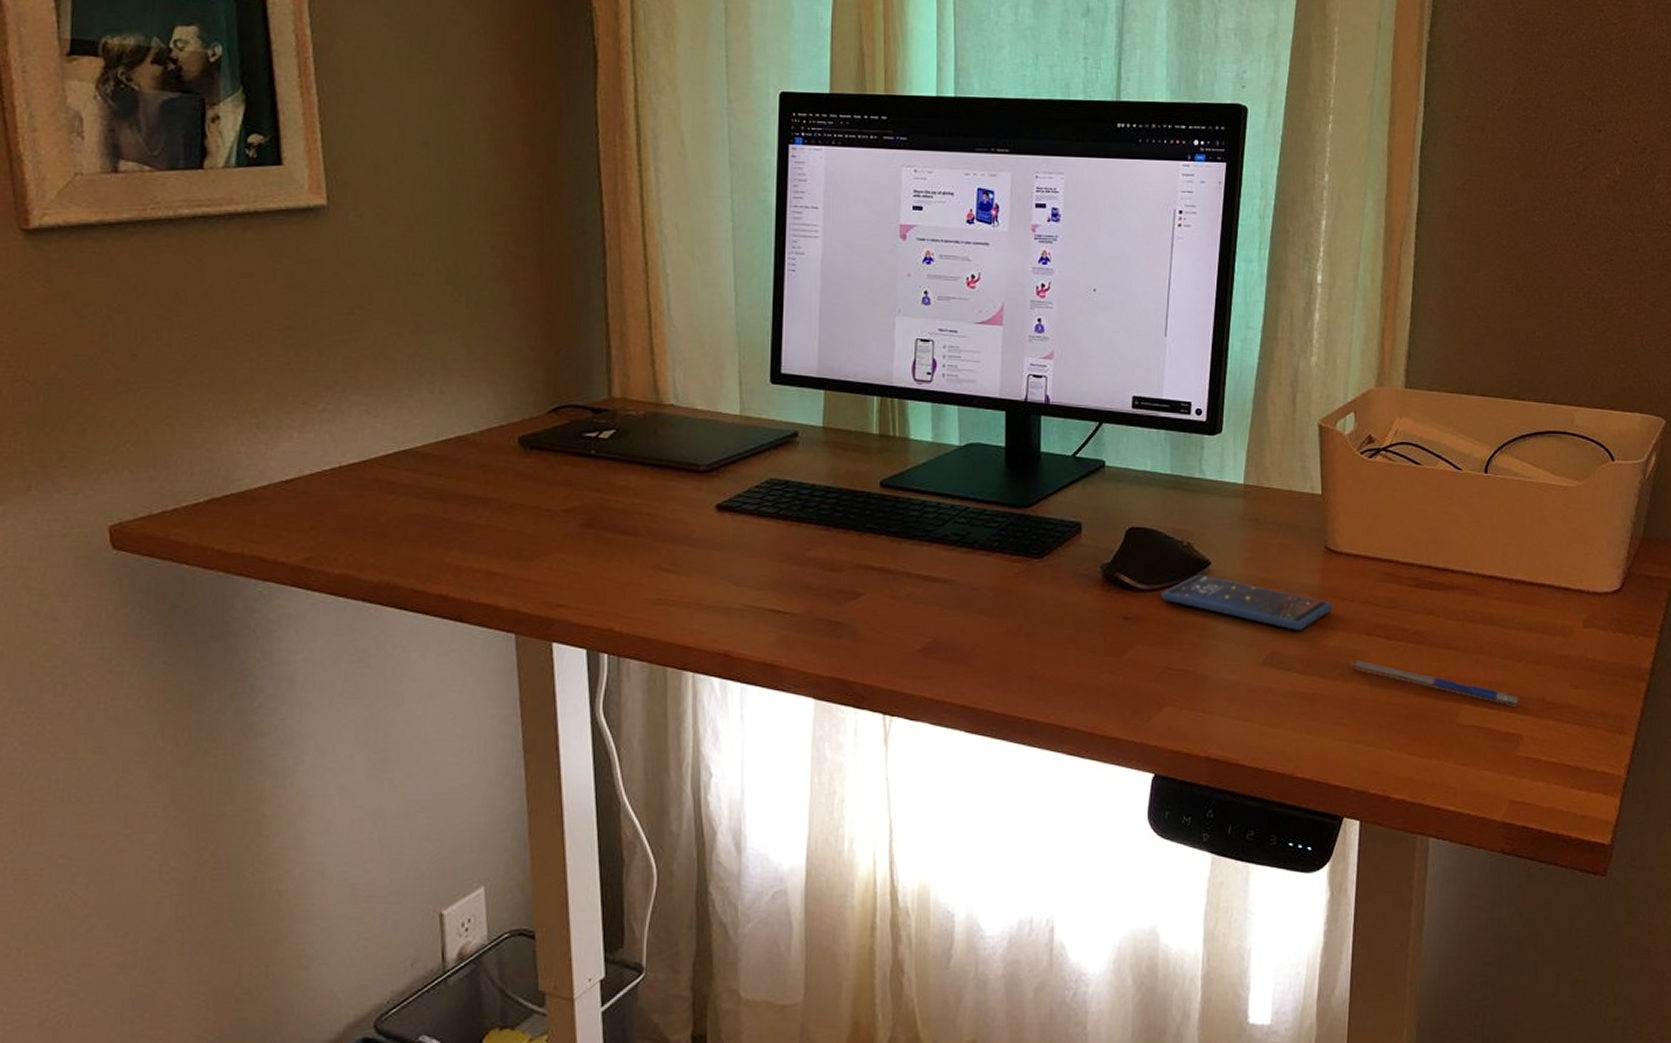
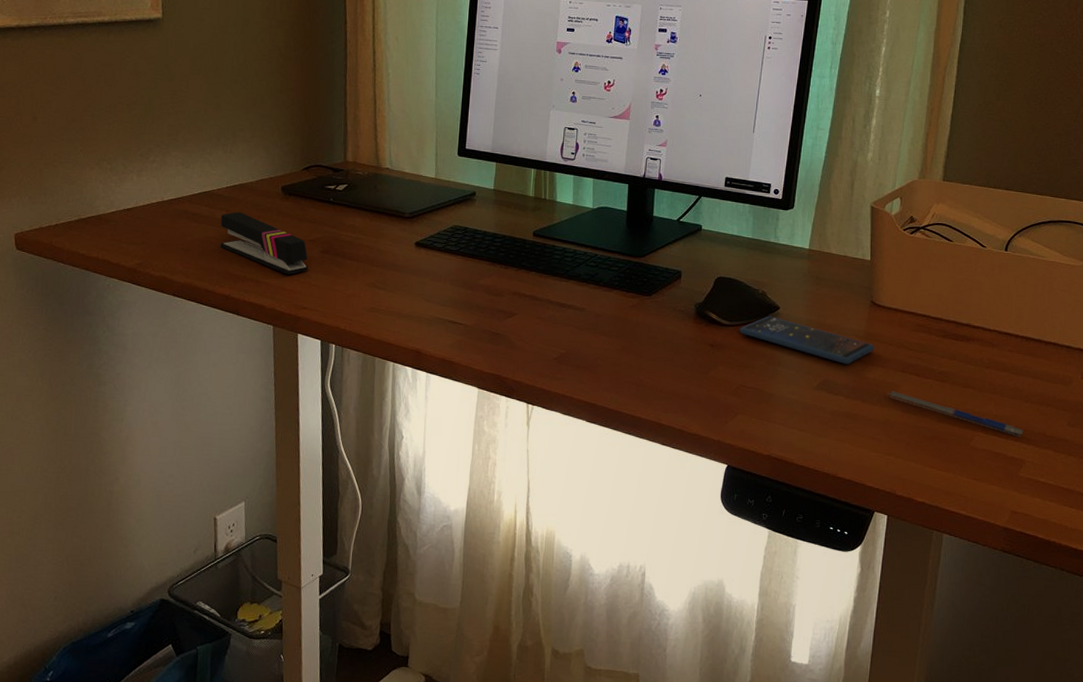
stapler: none [430,476,564,560] -> present [220,212,309,275]

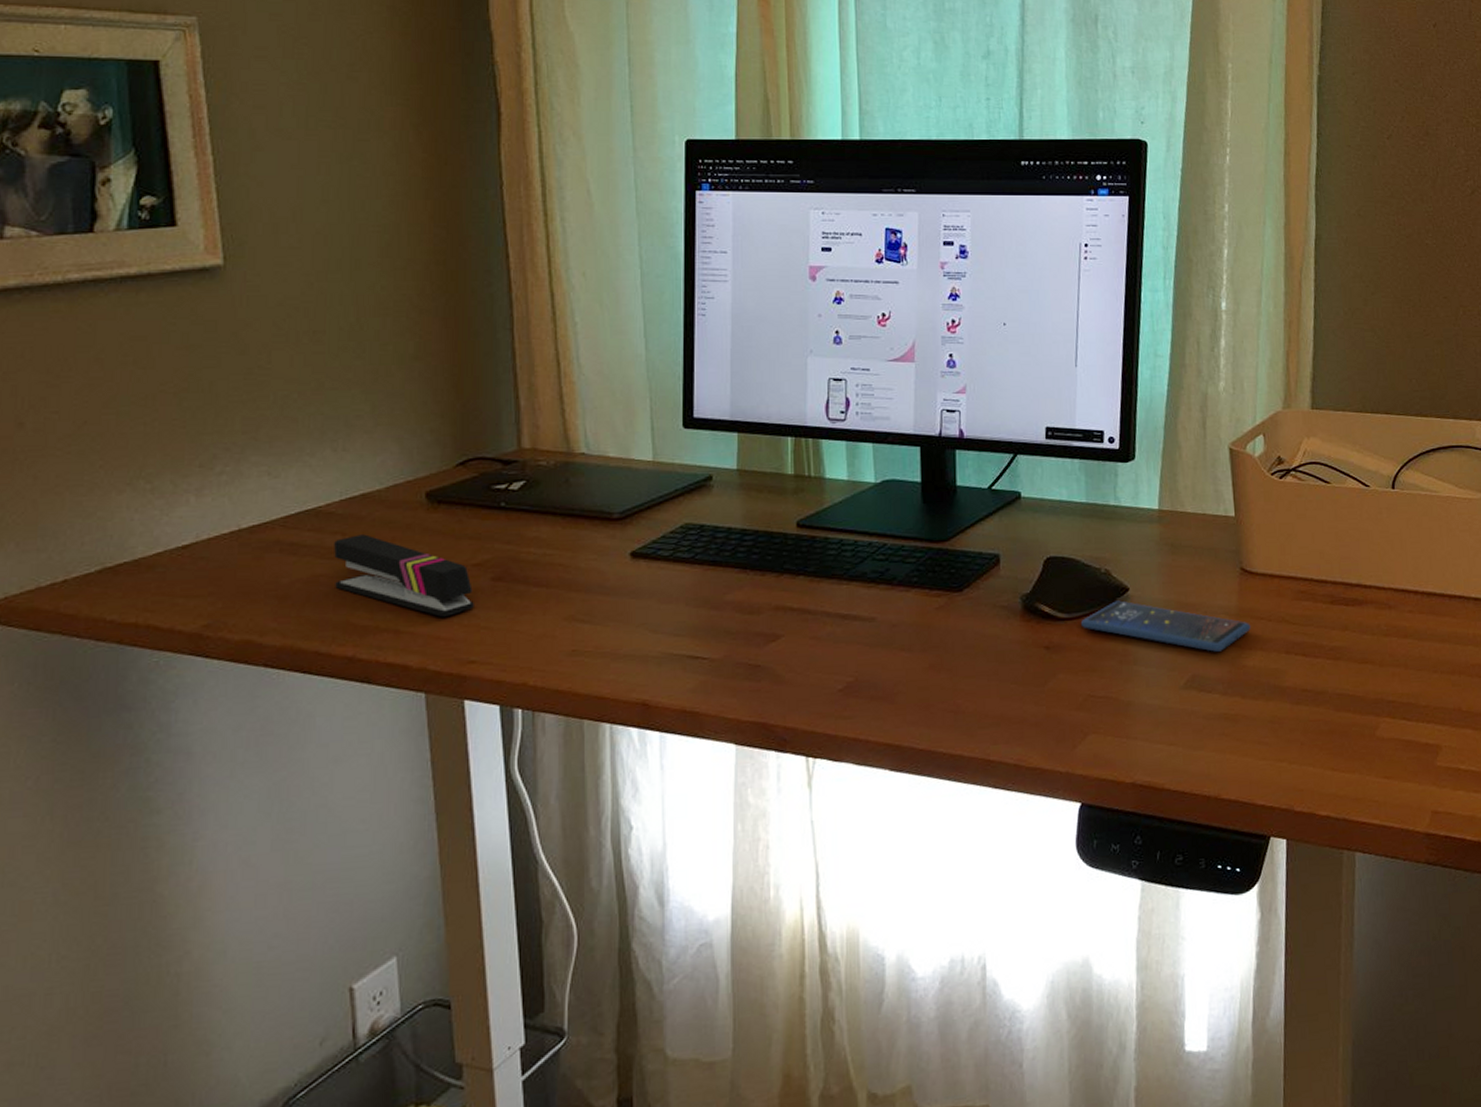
pen: present [887,391,1024,437] -> none [1271,679,1436,717]

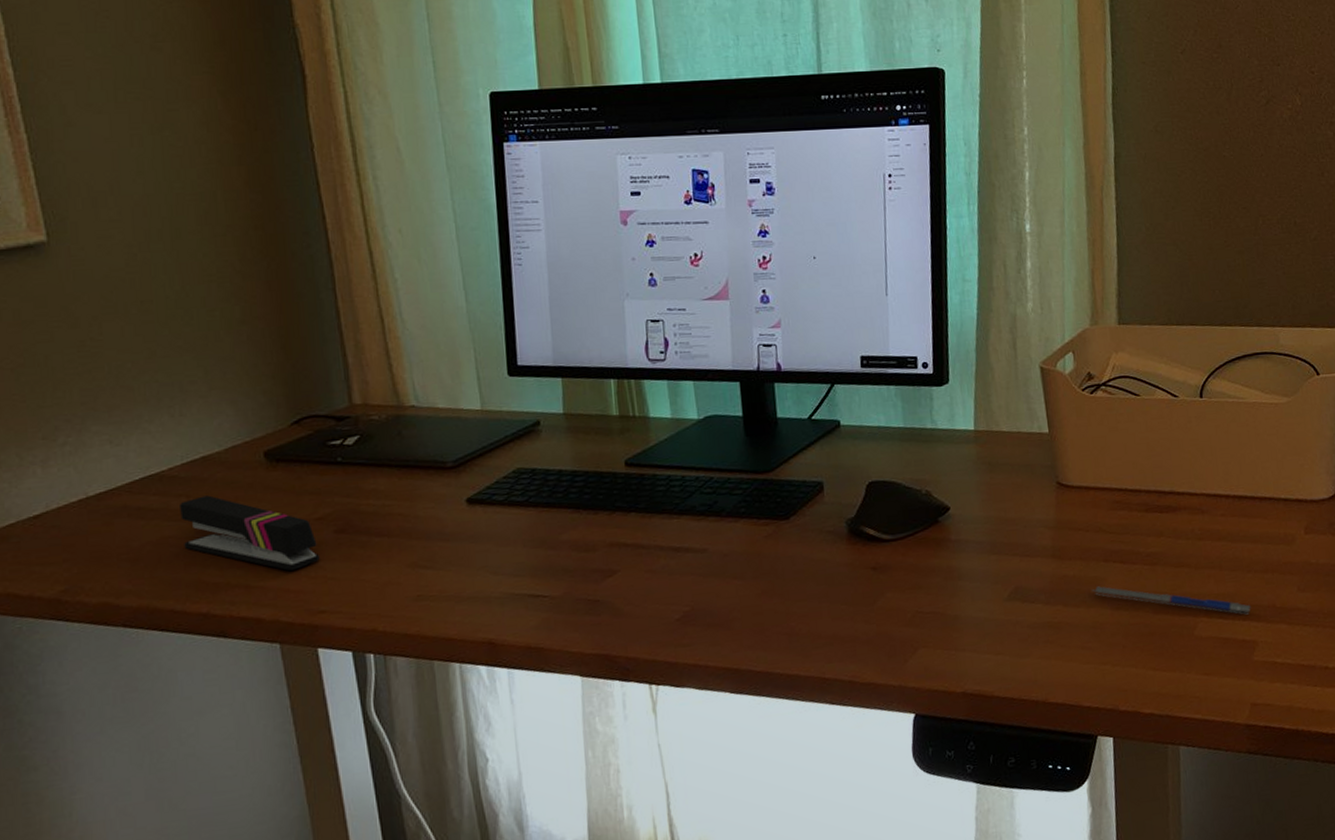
smartphone: present [1080,600,1251,652] -> none [904,519,1070,564]
pen: none [1271,679,1436,717] -> present [1092,586,1251,615]

